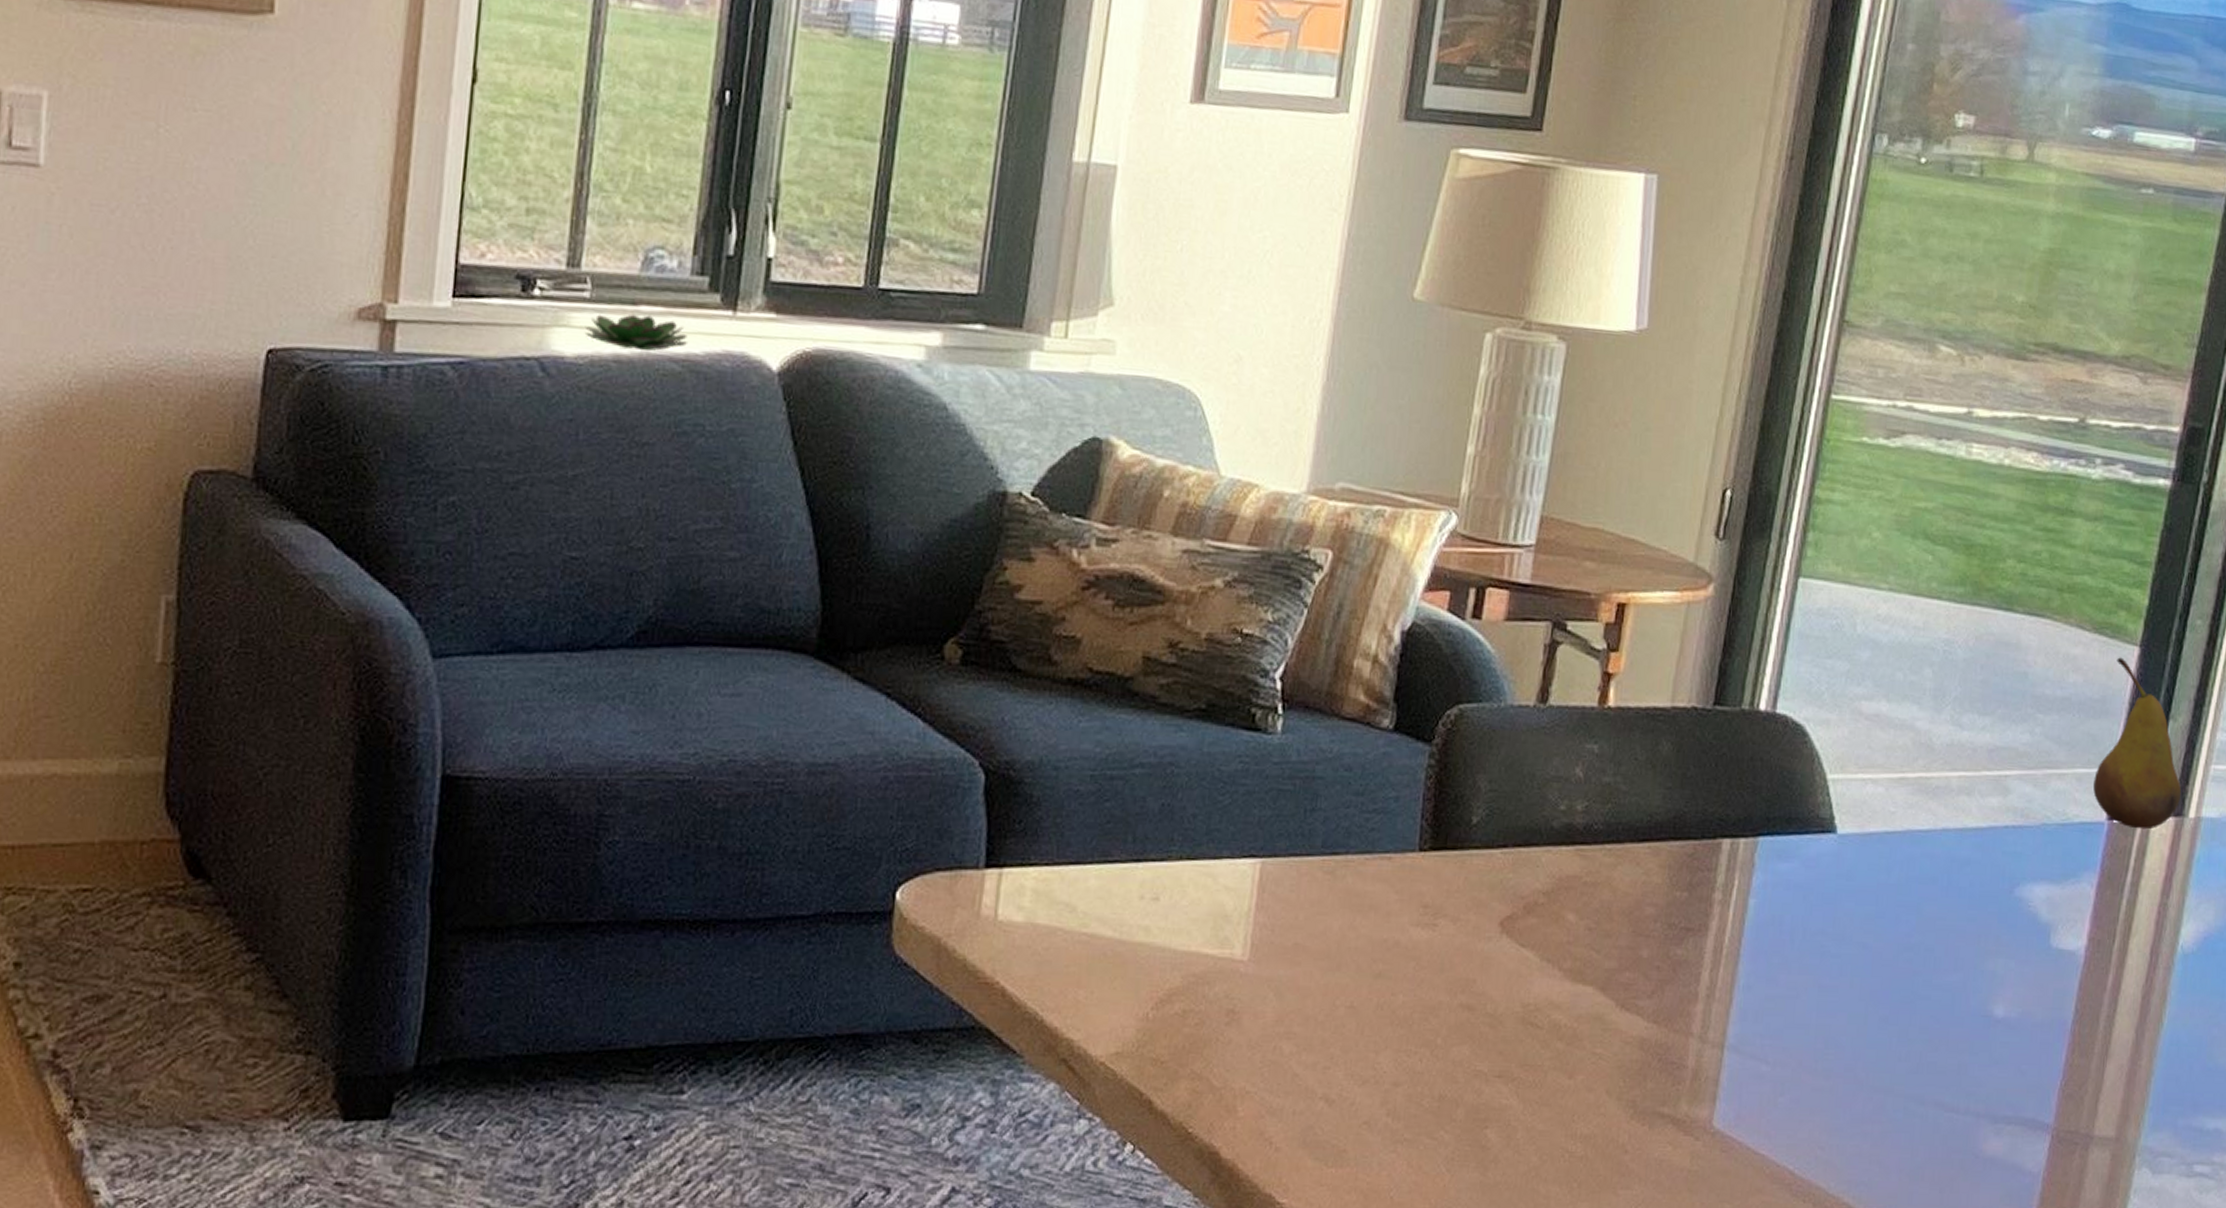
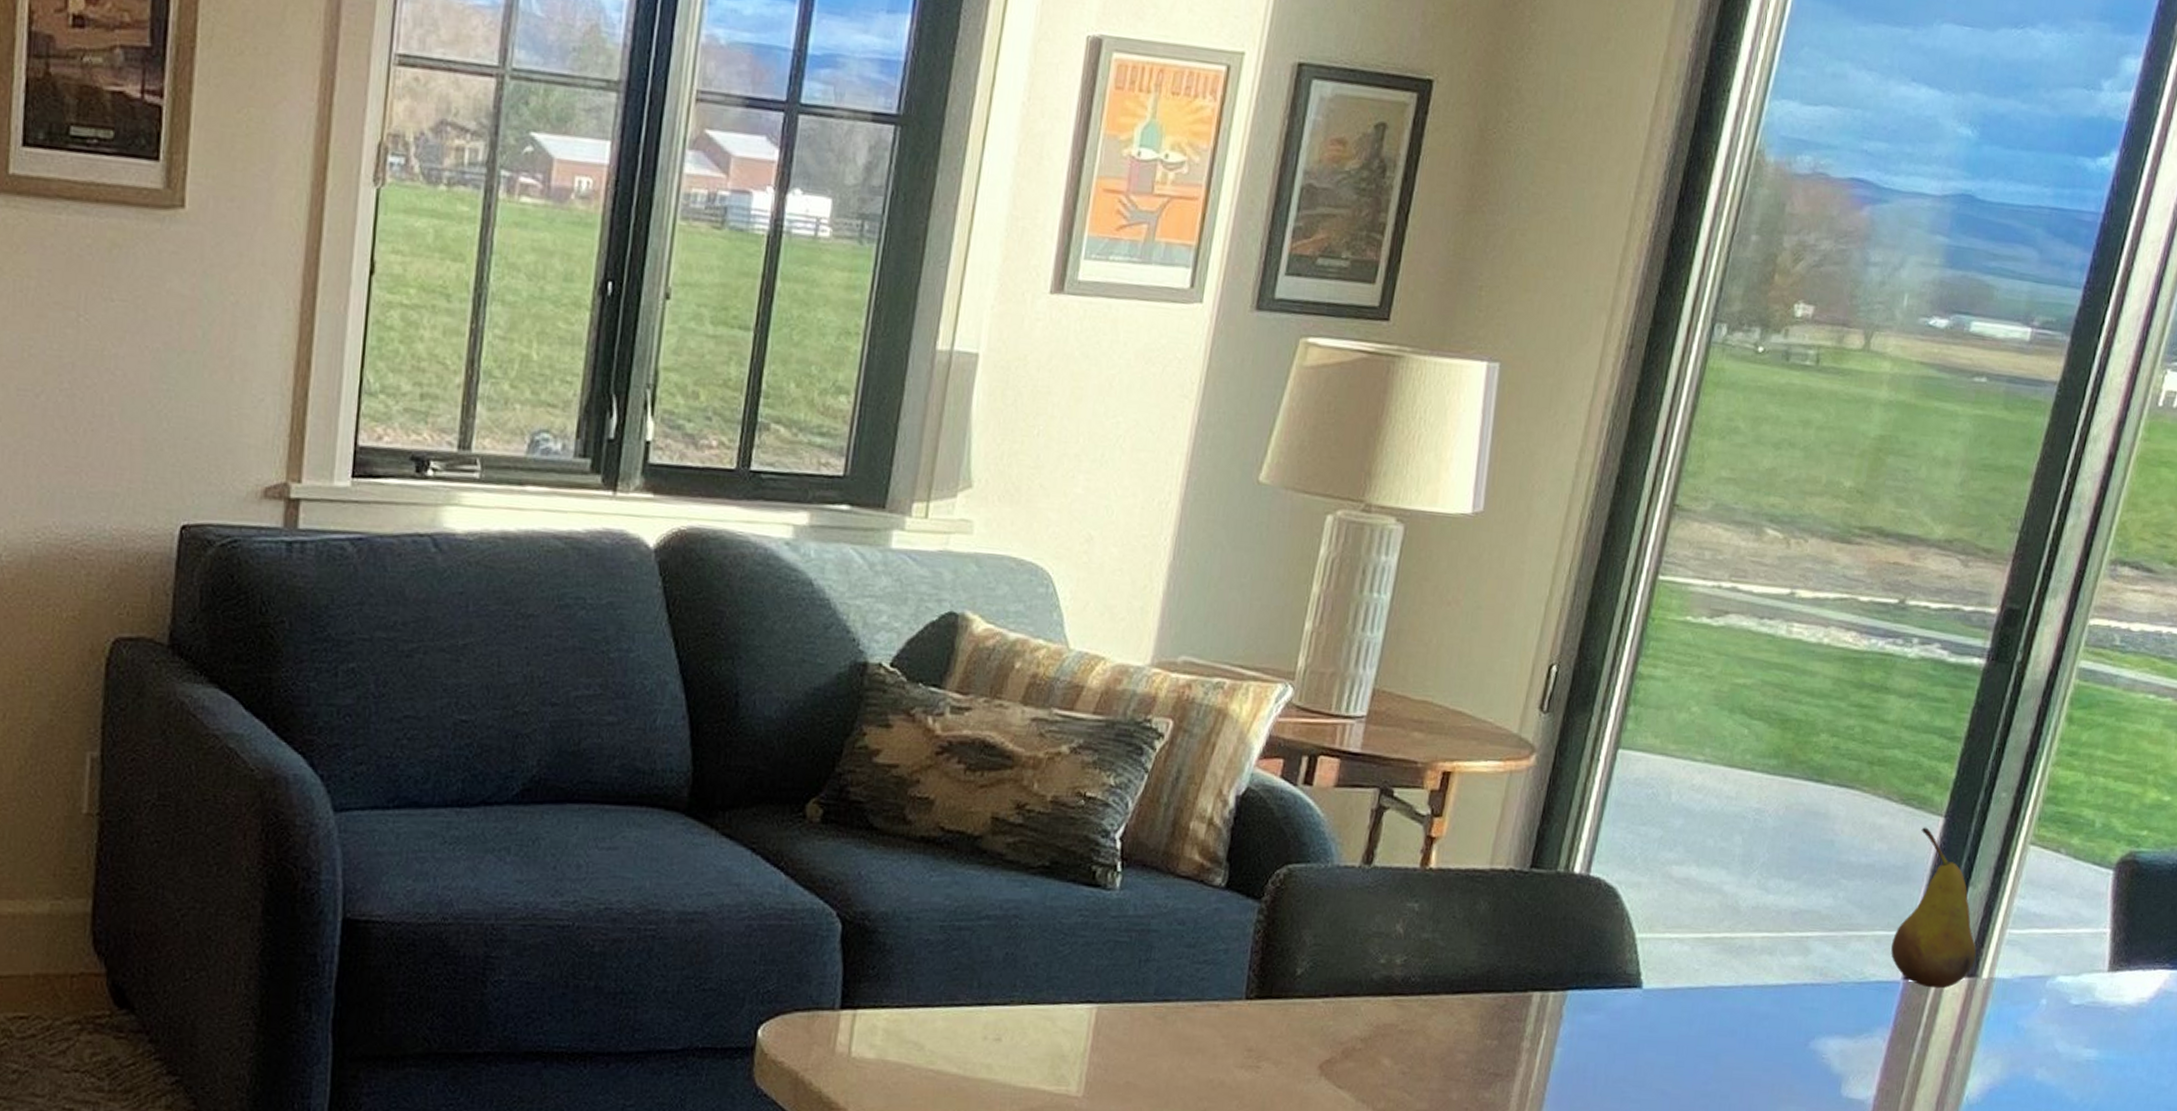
succulent plant: present [584,313,689,351] -> none [474,493,571,529]

